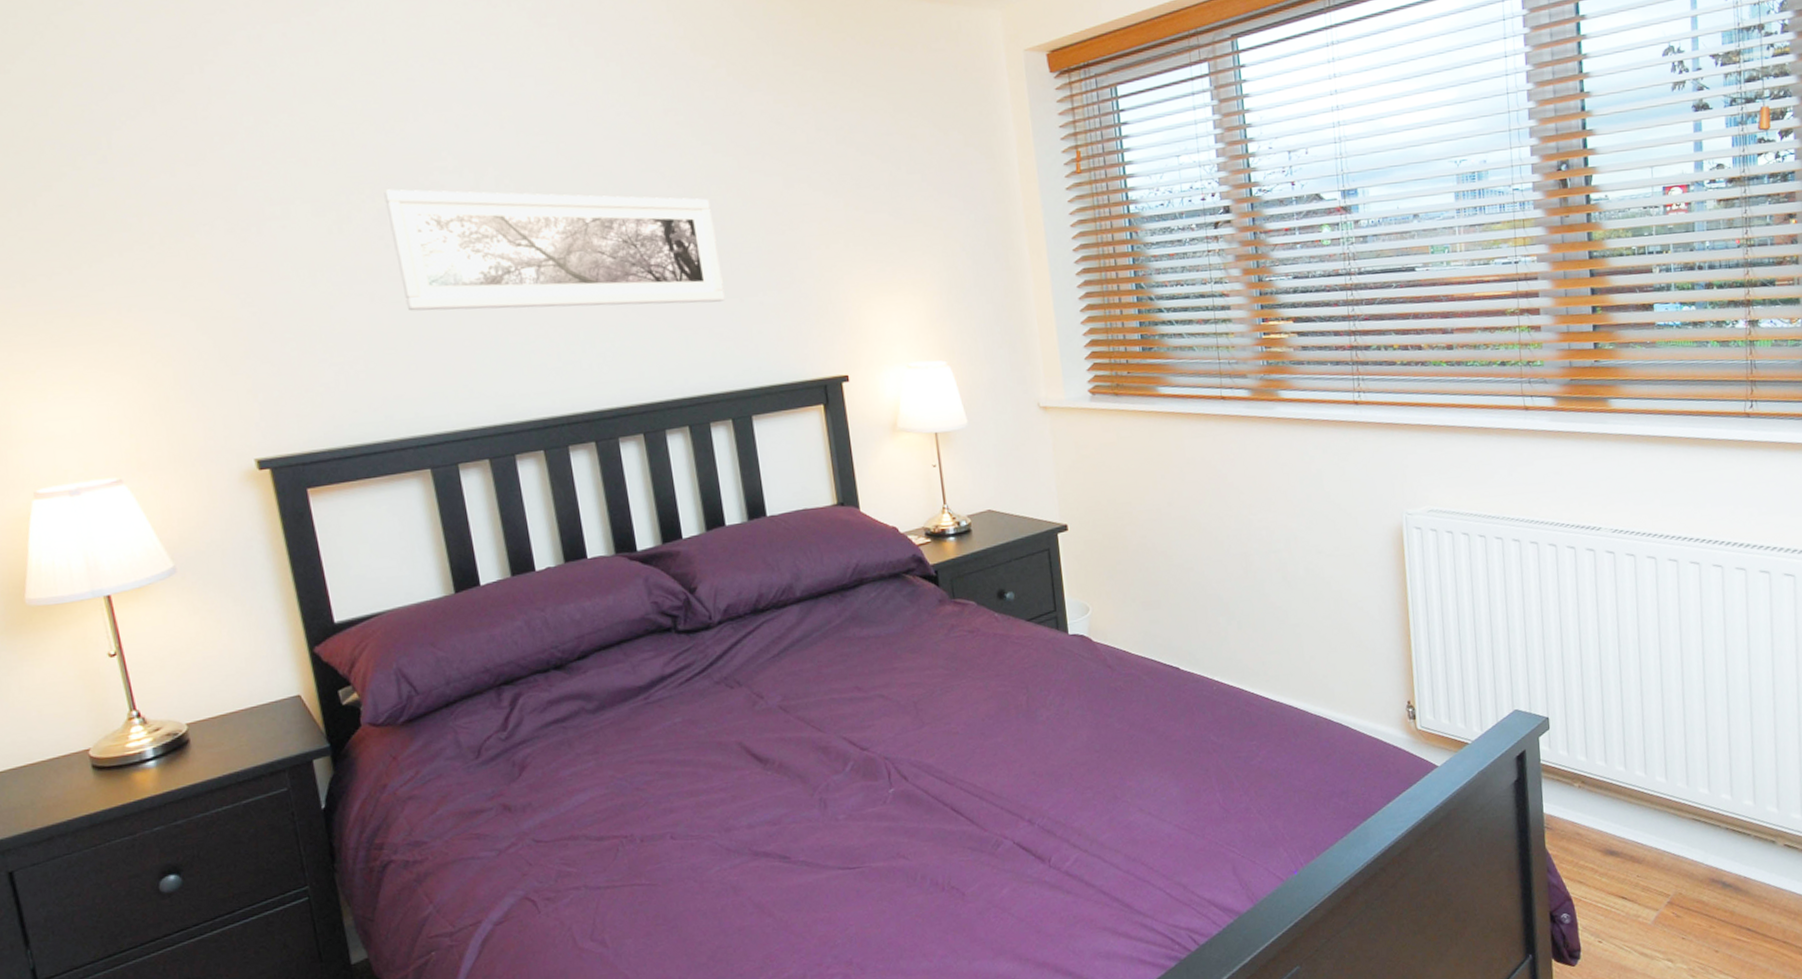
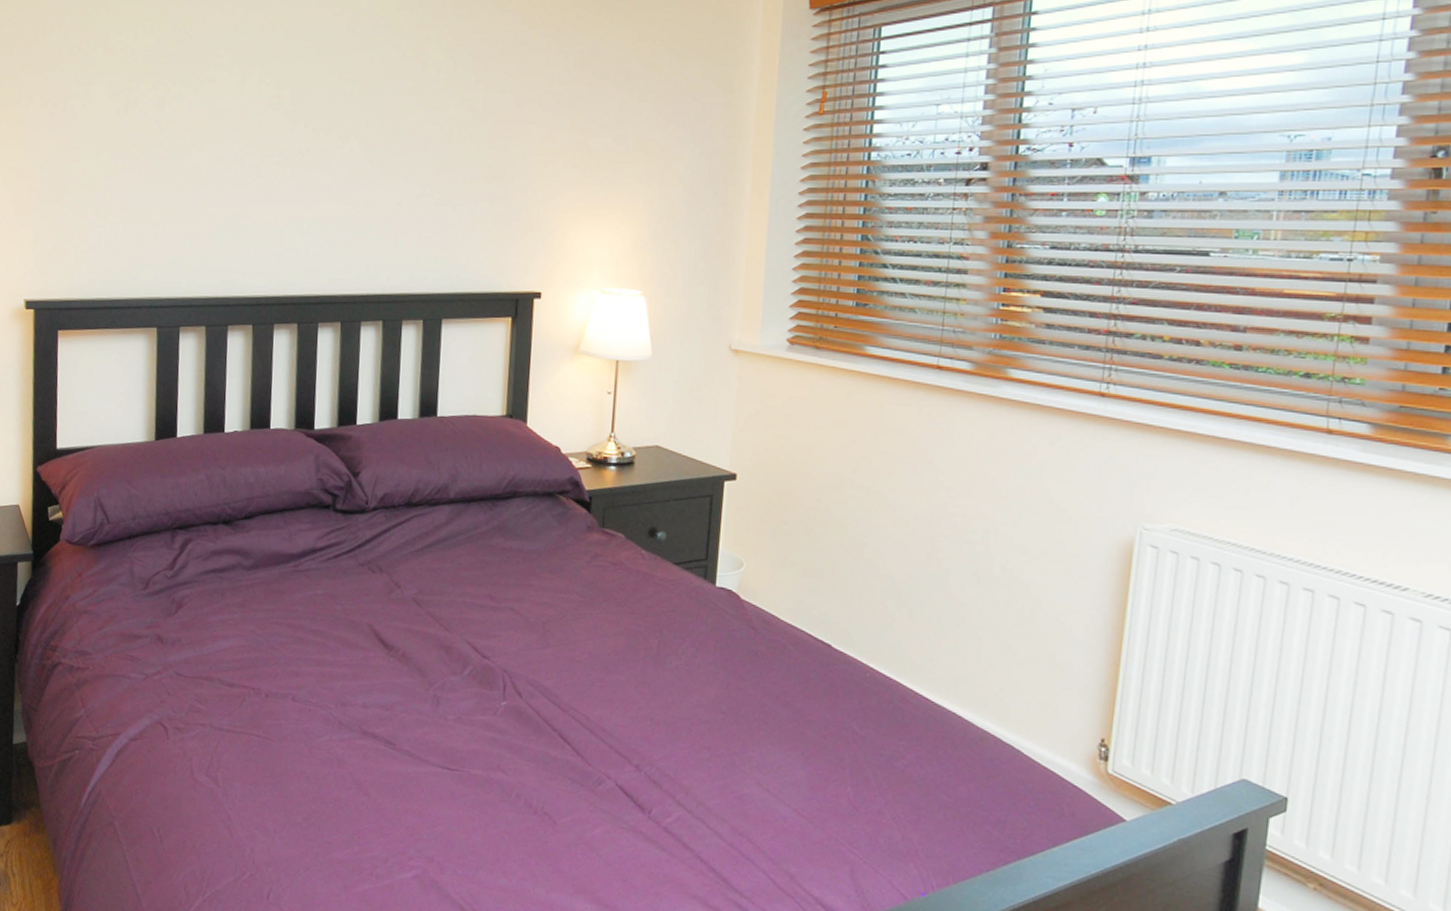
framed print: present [384,189,725,311] -> none [165,80,443,209]

